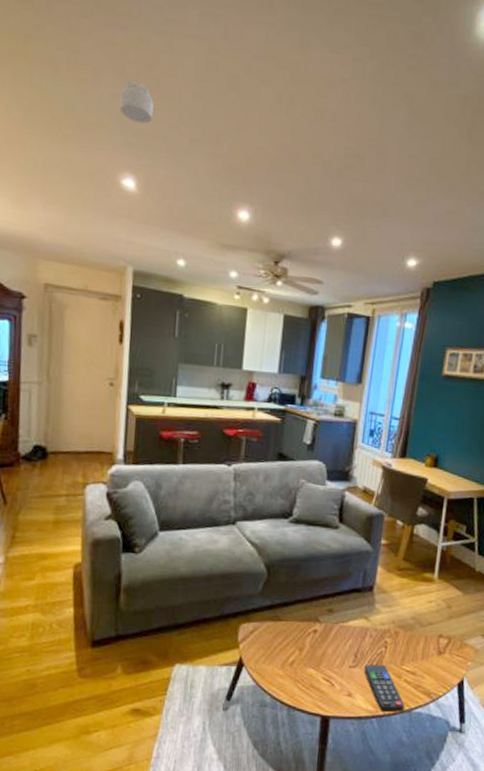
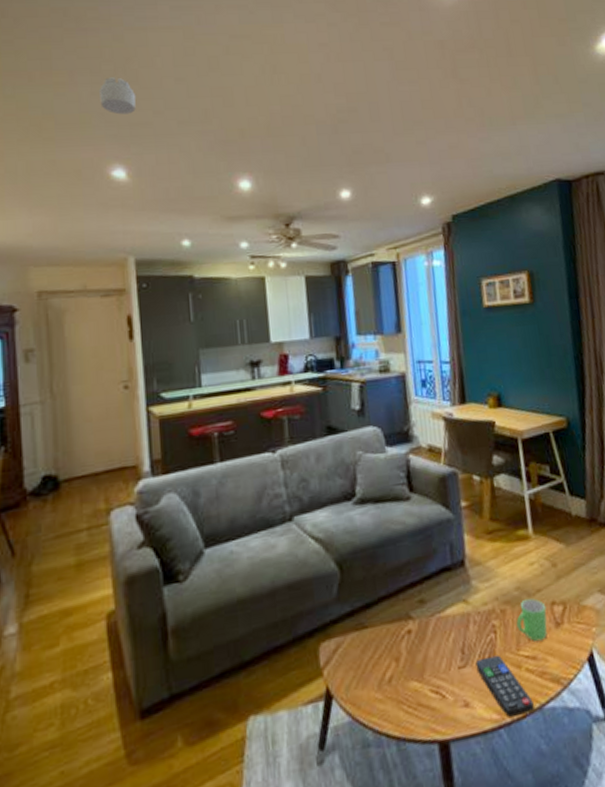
mug: none [405,627,434,662] -> present [516,598,547,642]

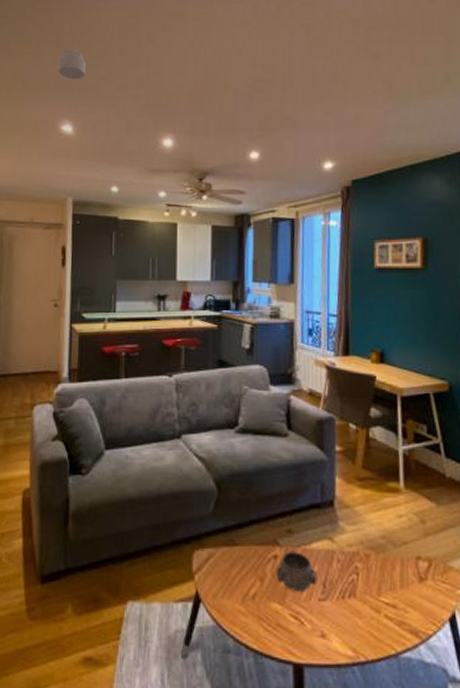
decorative bowl: none [411,621,456,665] -> present [276,552,318,593]
remote control: present [475,655,535,719] -> none [336,595,390,659]
mug: present [516,598,547,642] -> none [379,548,411,592]

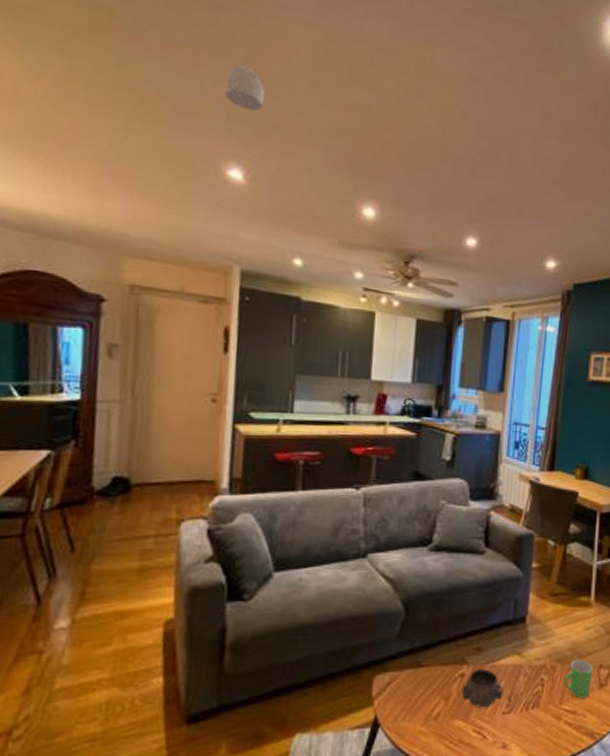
mug: none [379,548,411,592] -> present [563,659,594,699]

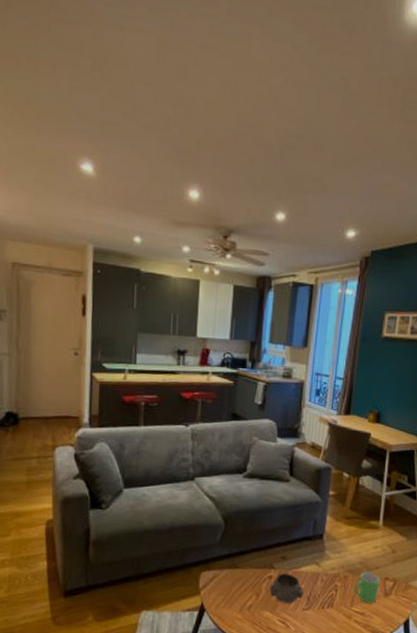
smoke detector: present [224,65,266,112] -> none [76,73,109,112]

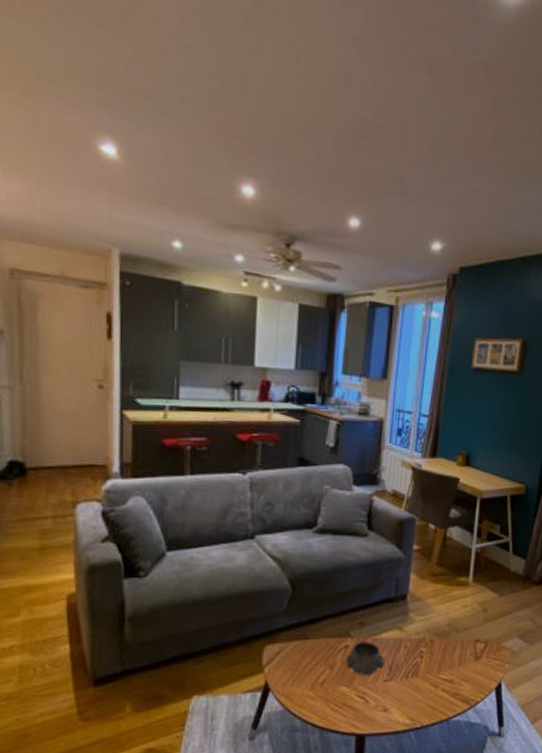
mug: present [354,571,380,604] -> none [441,634,470,669]

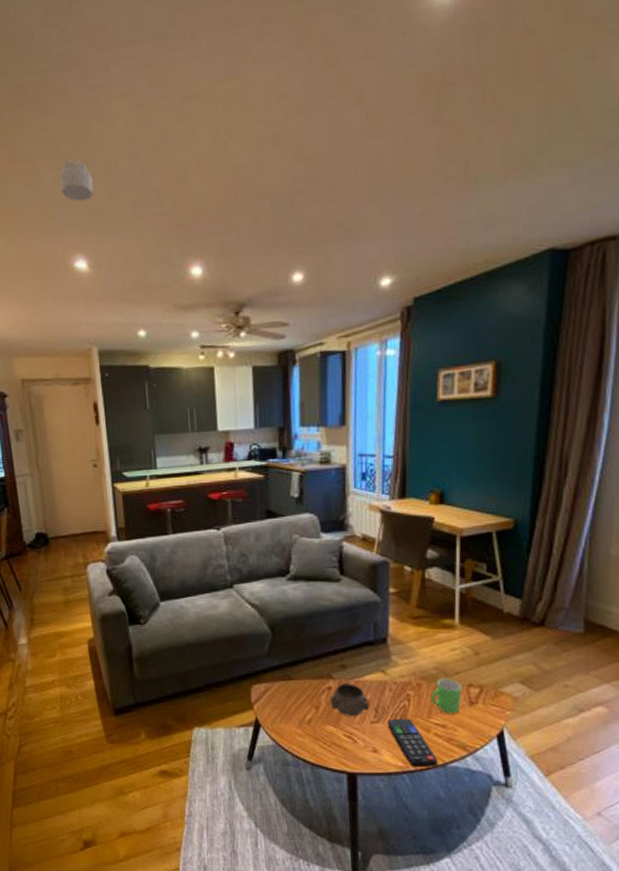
smoke detector: none [91,26,136,79] -> present [59,159,93,202]
remote control: none [399,675,442,725] -> present [387,718,438,768]
mug: none [441,634,470,669] -> present [431,678,462,714]

